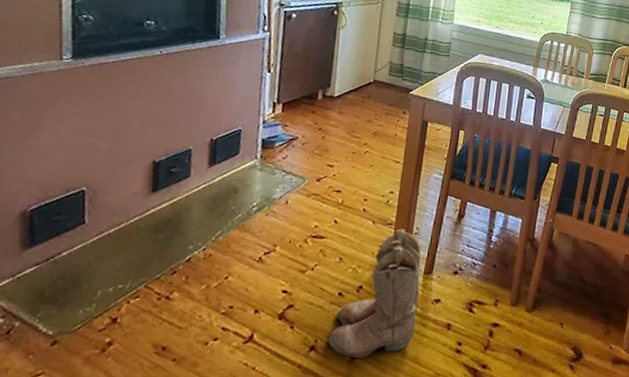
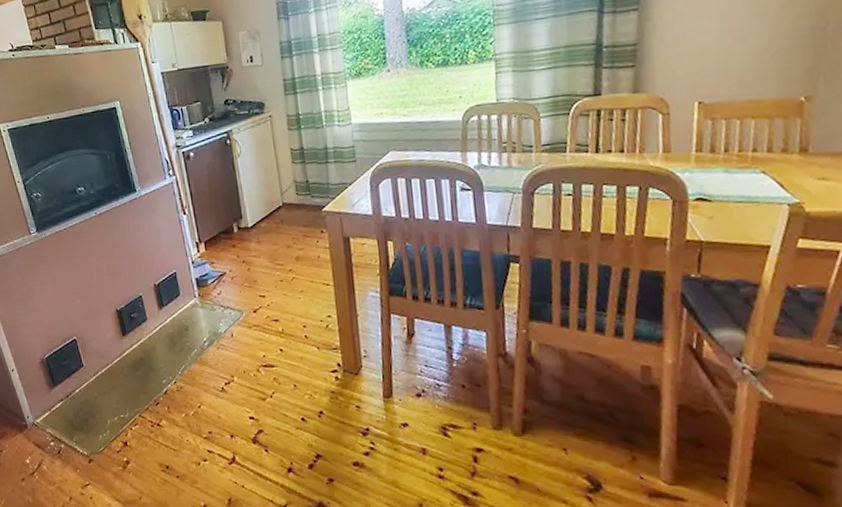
boots: present [327,228,422,359] -> none [302,352,388,481]

